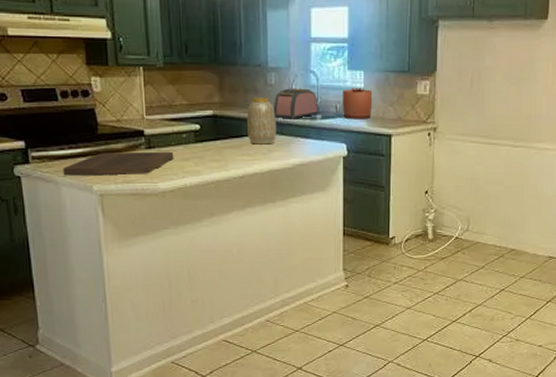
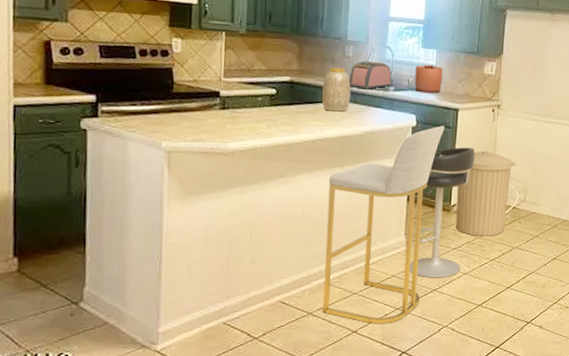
cutting board: present [63,151,174,176] -> none [132,110,248,134]
bar stool: none [261,154,378,361] -> present [322,126,445,324]
bar stool: none [350,176,412,314] -> present [409,147,476,278]
trash can: none [394,178,456,269] -> present [455,150,516,236]

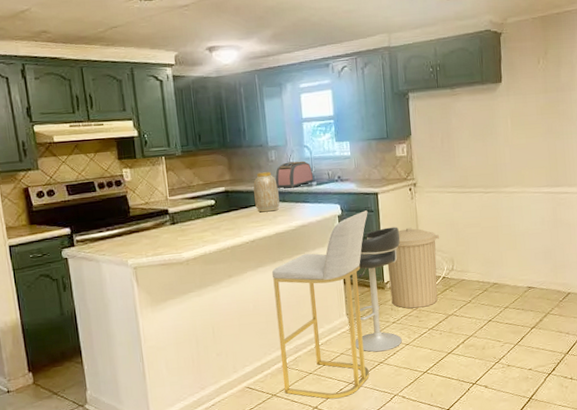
planter: present [414,64,444,94] -> none [333,156,359,183]

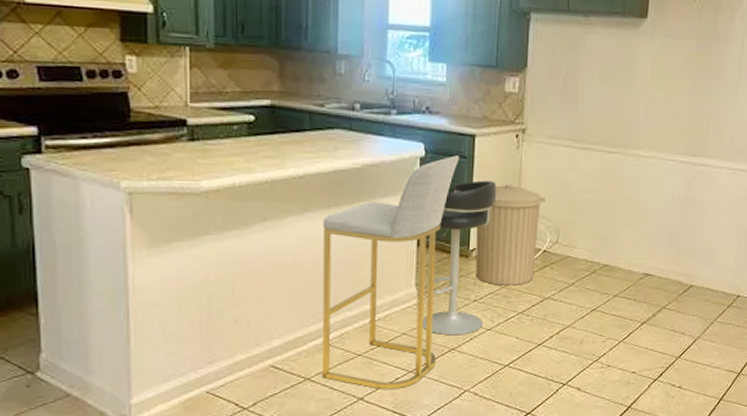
vase: present [253,172,281,213] -> none [309,87,346,141]
toaster: present [275,161,314,188] -> none [341,78,394,114]

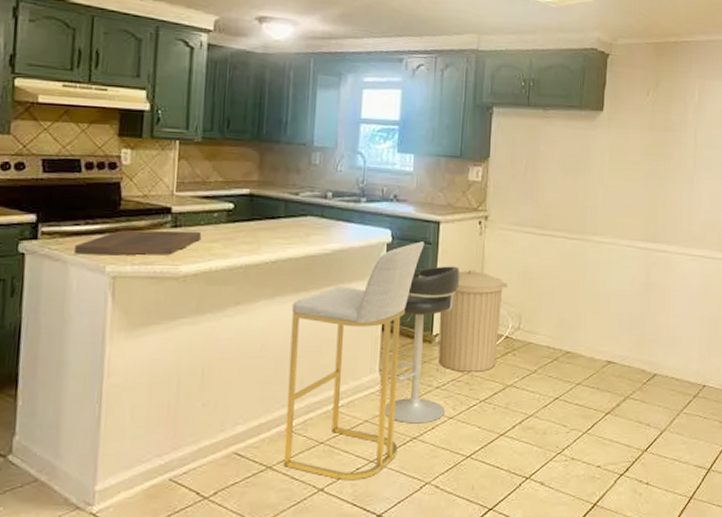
cutting board: none [84,143,222,171] -> present [74,230,202,256]

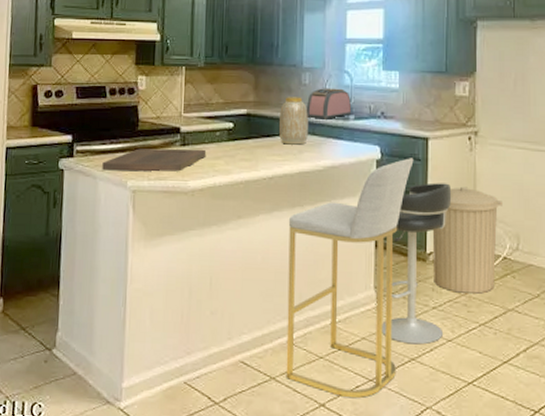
vase: none [284,177,318,228] -> present [278,97,309,145]
toaster: none [315,169,364,202] -> present [306,88,352,119]

